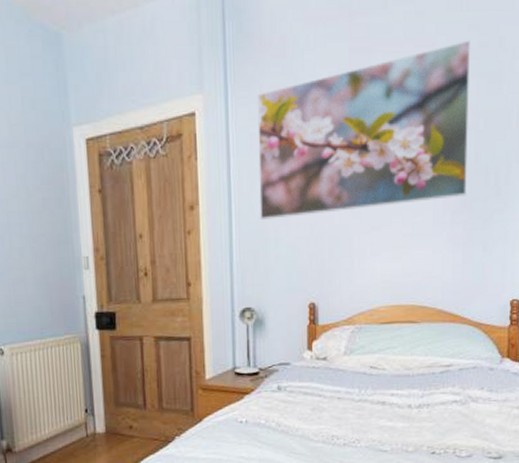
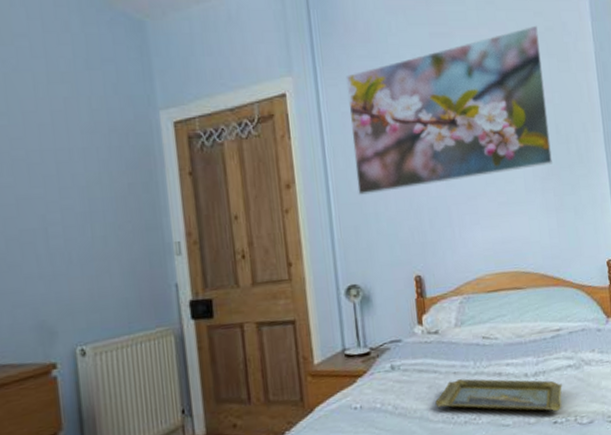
tray: none [317,404,445,443] -> present [435,378,562,412]

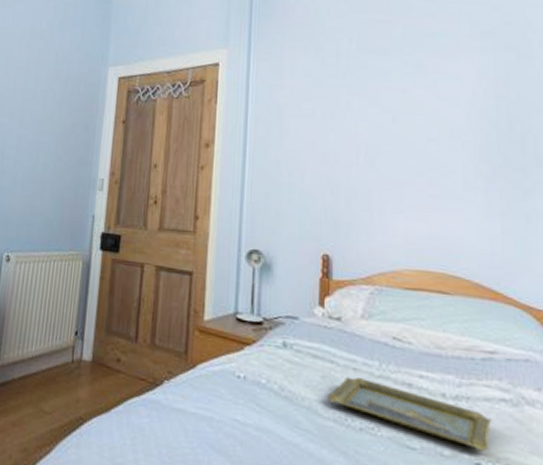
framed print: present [346,25,553,196] -> none [274,19,501,165]

